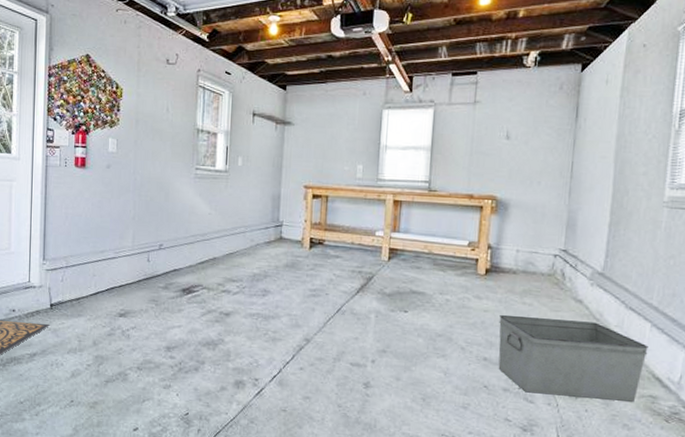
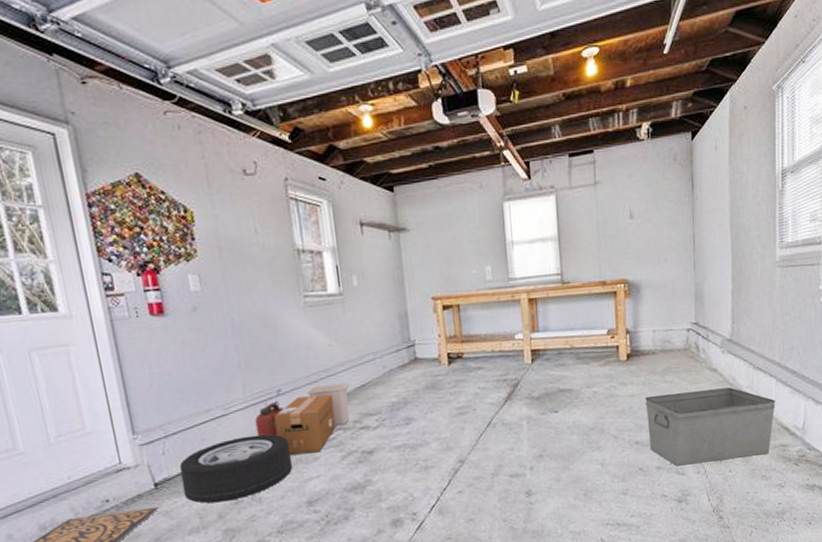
car tire: none [71,279,160,332] -> present [179,434,292,503]
fuel can: none [136,254,163,284] -> present [254,401,285,437]
box: none [152,254,204,305] -> present [274,394,336,456]
garbage can: none [183,246,219,285] -> present [306,382,350,426]

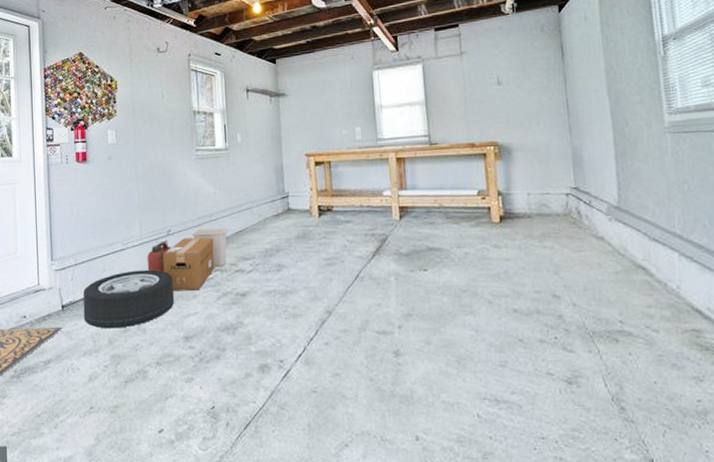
storage bin: present [645,387,776,466] -> none [522,258,682,342]

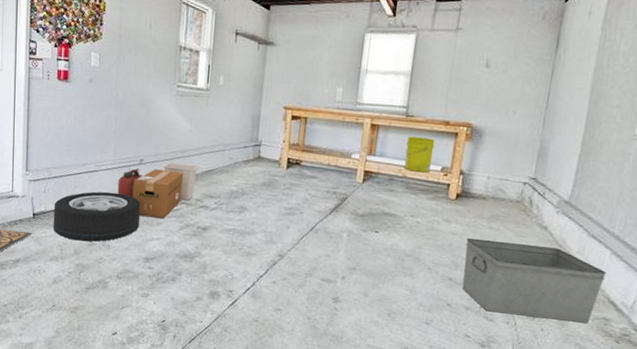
bucket: none [436,163,466,200] -> present [404,136,435,173]
storage bin: none [522,258,682,342] -> present [462,238,607,323]

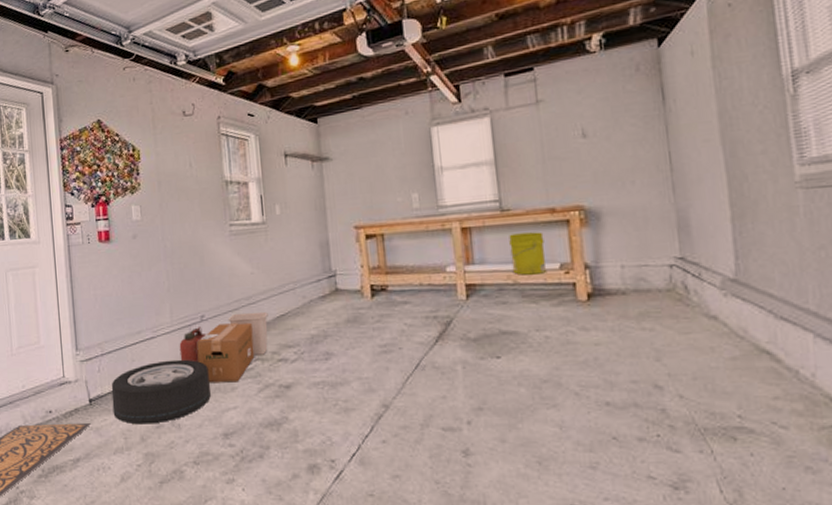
storage bin: present [462,238,607,323] -> none [615,341,818,440]

